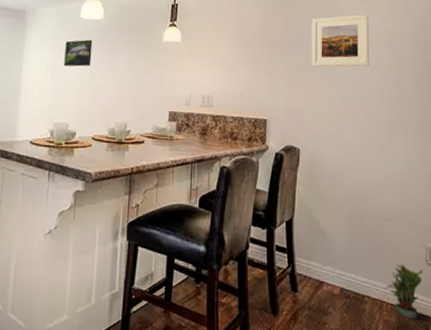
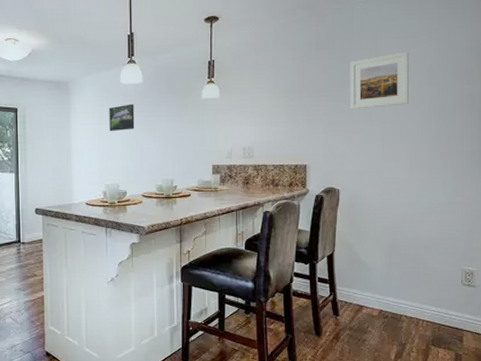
potted plant: present [386,264,423,319] -> none [422,286,458,332]

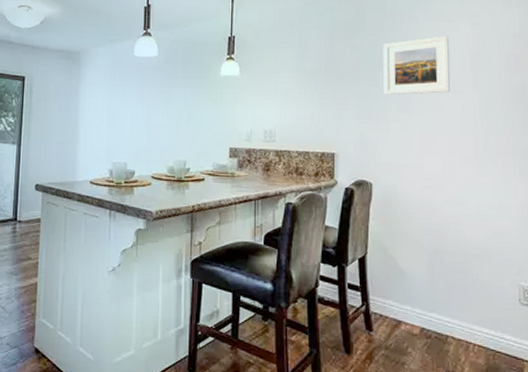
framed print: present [109,104,135,132] -> none [120,77,148,106]

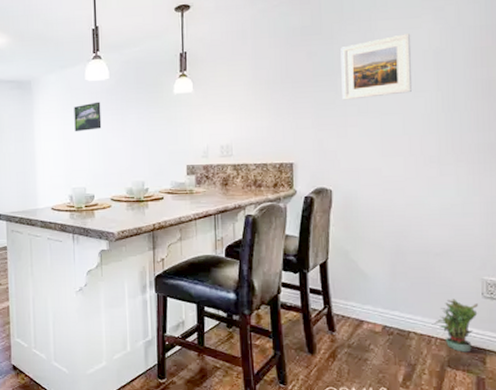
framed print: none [120,77,148,106] -> present [74,101,102,132]
potted plant: none [472,303,515,362] -> present [434,299,478,352]

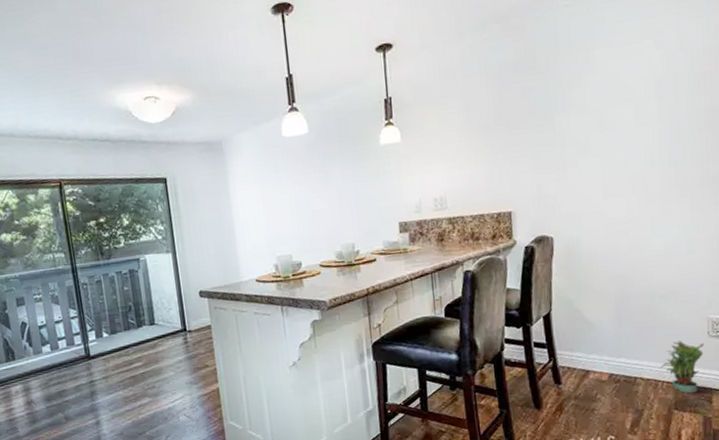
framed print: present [74,101,102,132] -> none [272,159,304,195]
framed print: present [340,33,412,100] -> none [557,61,633,140]

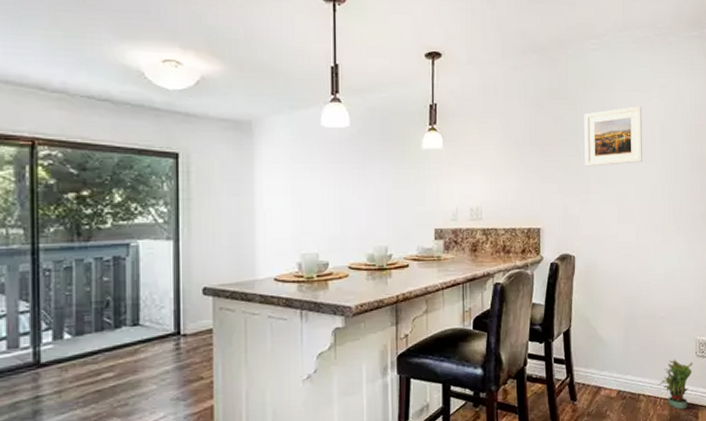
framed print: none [557,61,633,140] -> present [584,106,643,167]

